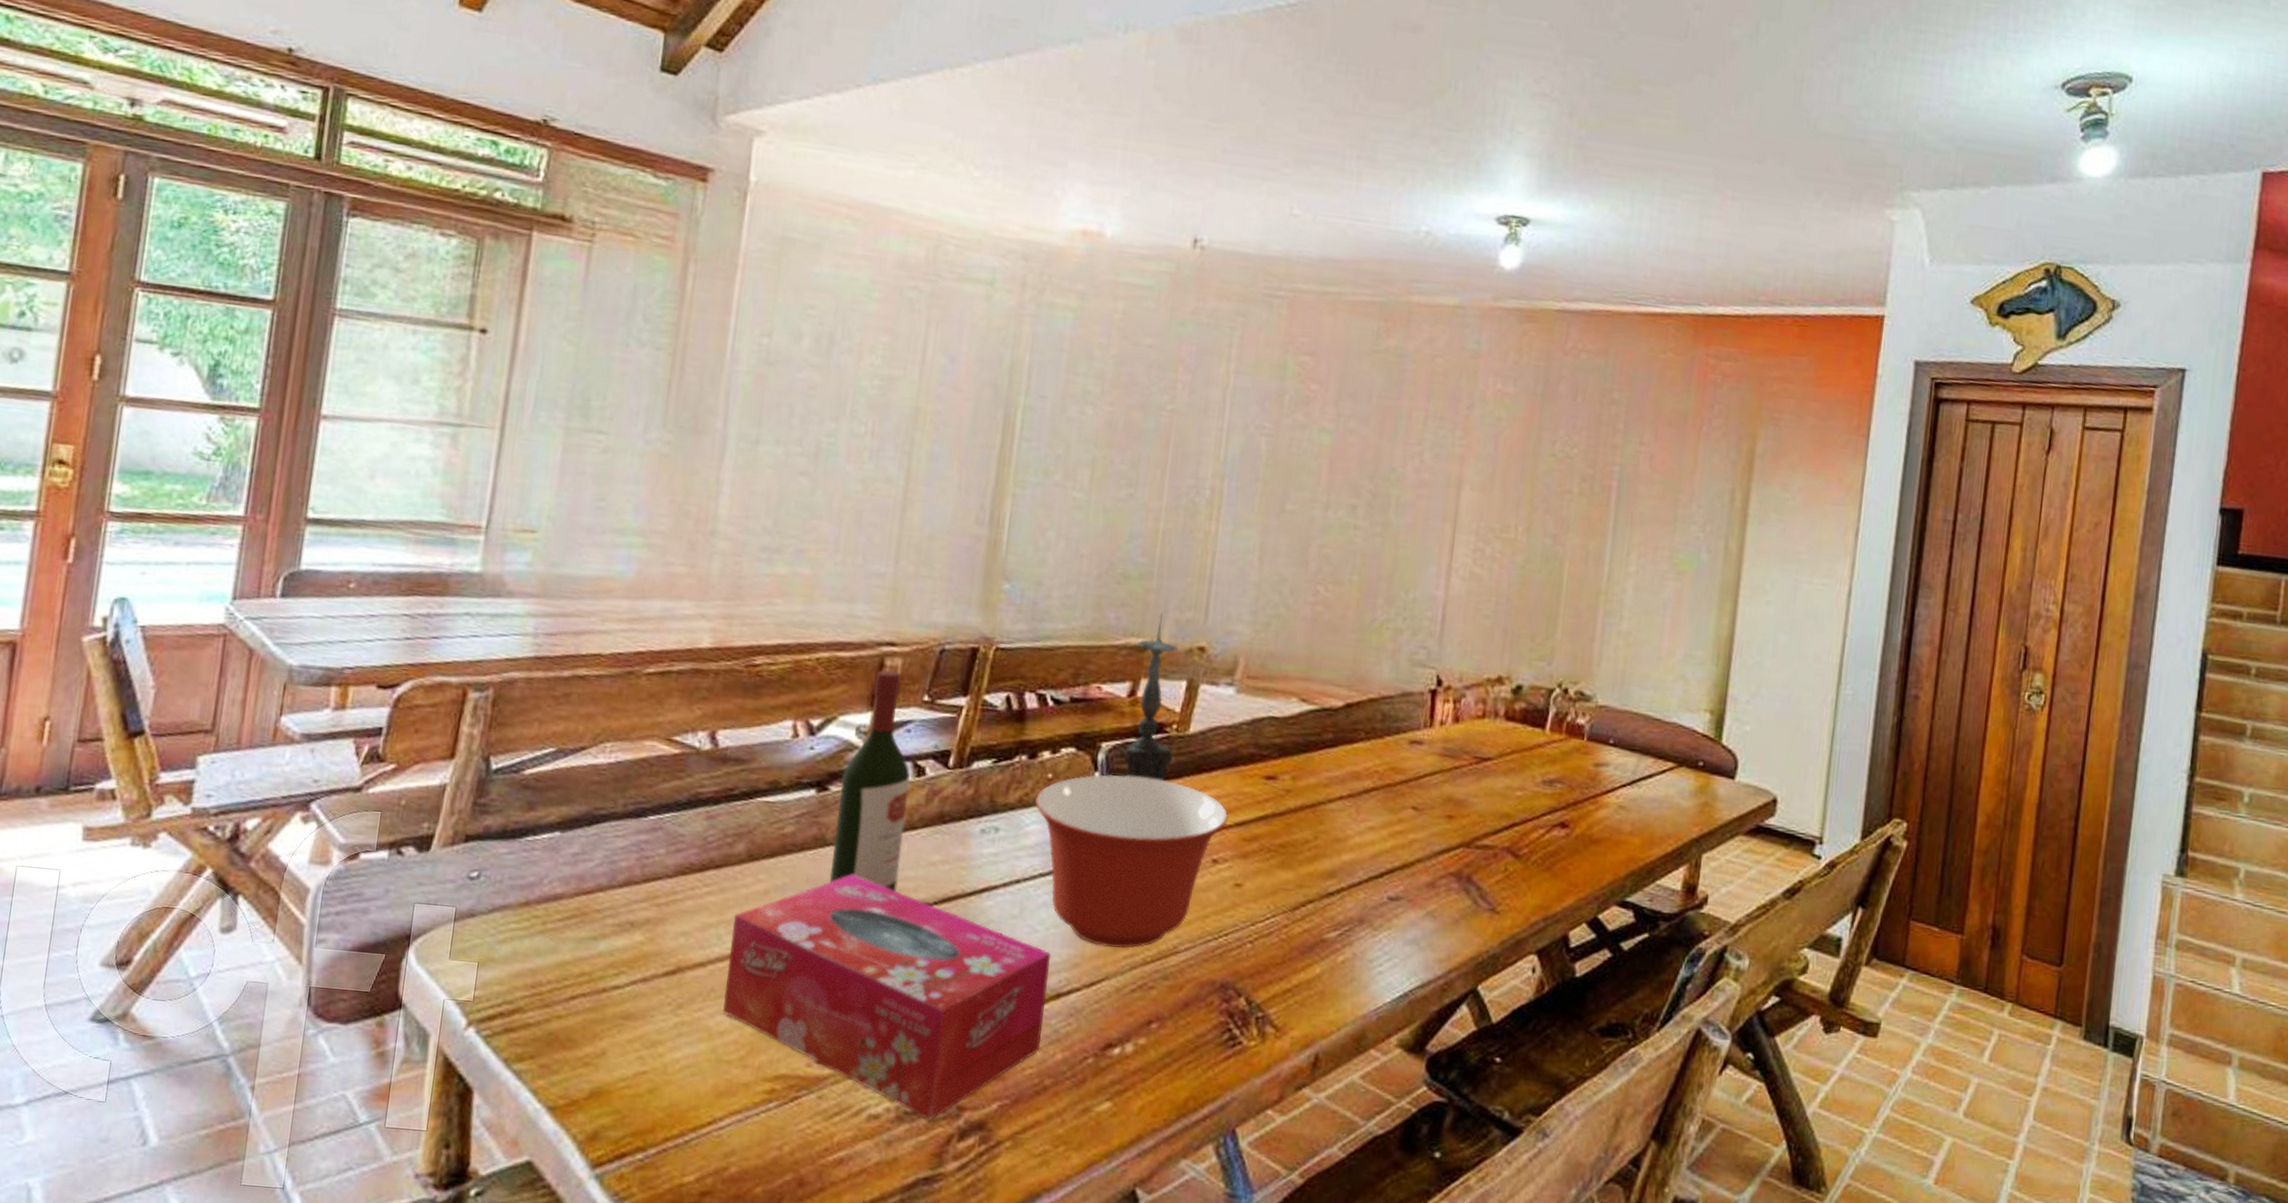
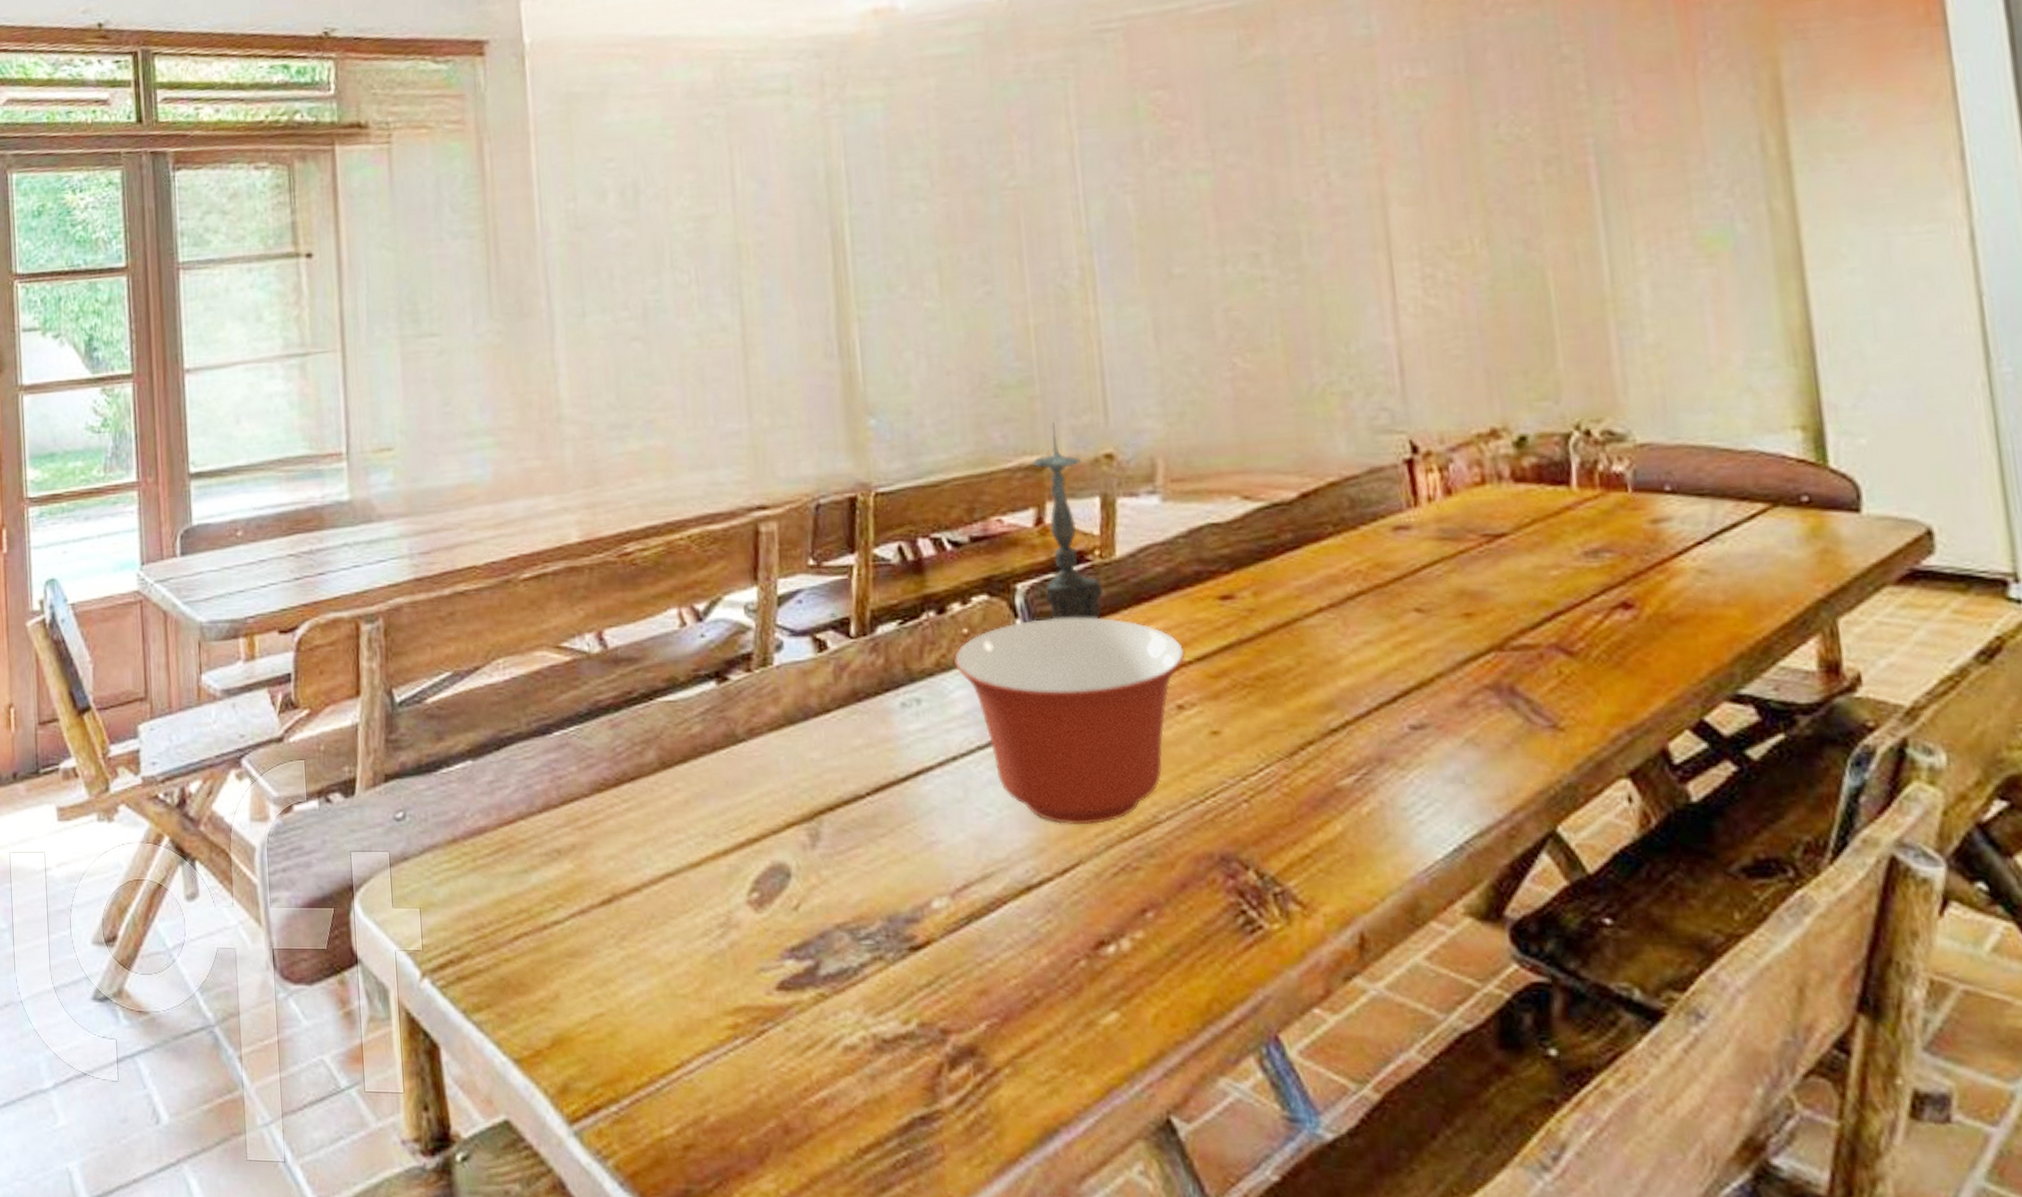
tissue box: present [723,874,1051,1121] -> none [658,771,1021,1048]
wine bottle: present [830,670,910,891] -> none [740,536,823,785]

